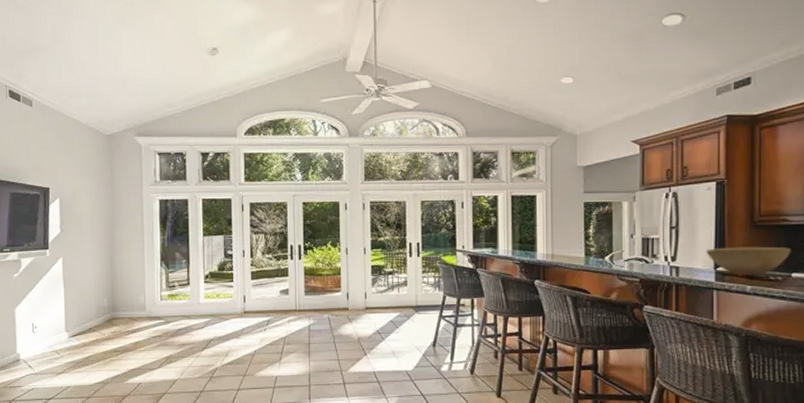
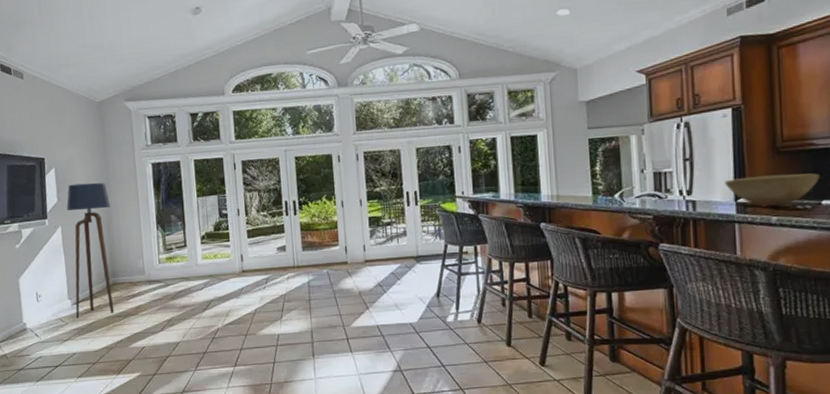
floor lamp: none [70,215,114,351] -> present [67,182,115,318]

